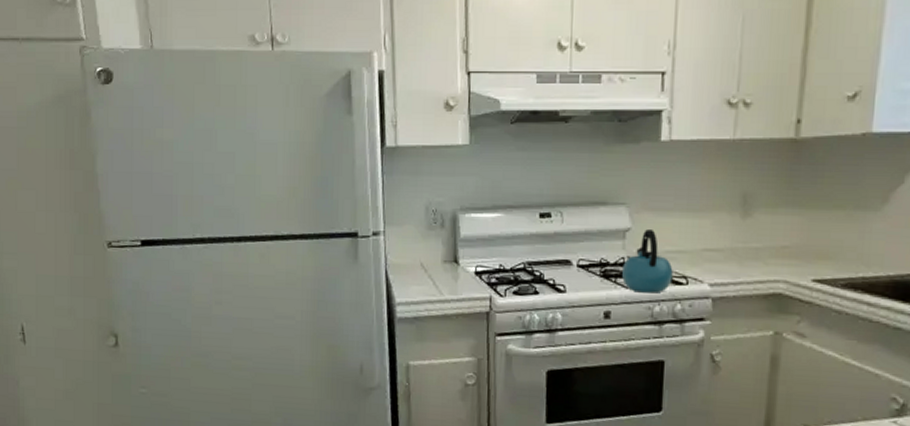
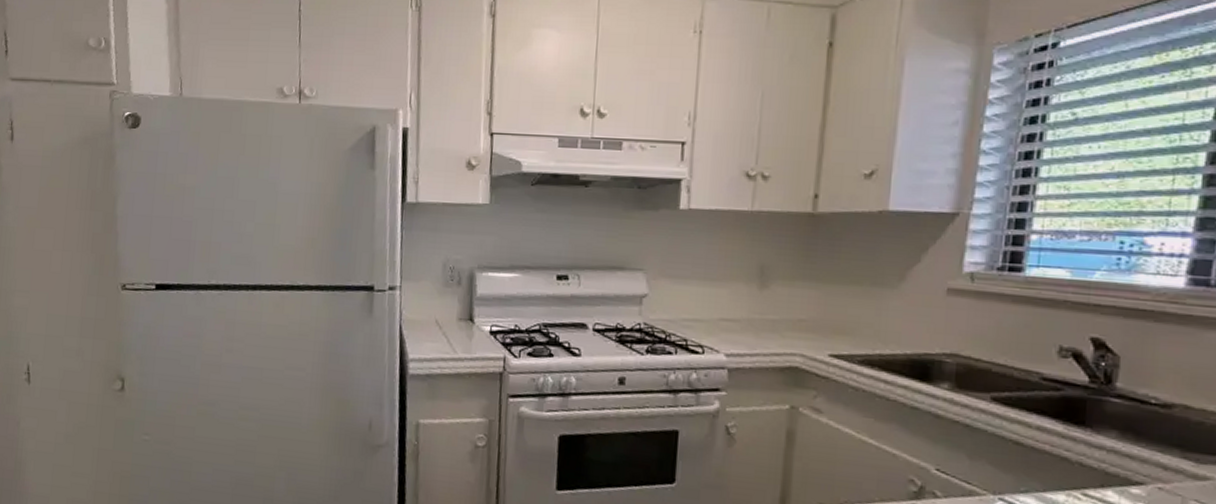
kettle: present [622,229,673,293] -> none [638,296,689,361]

